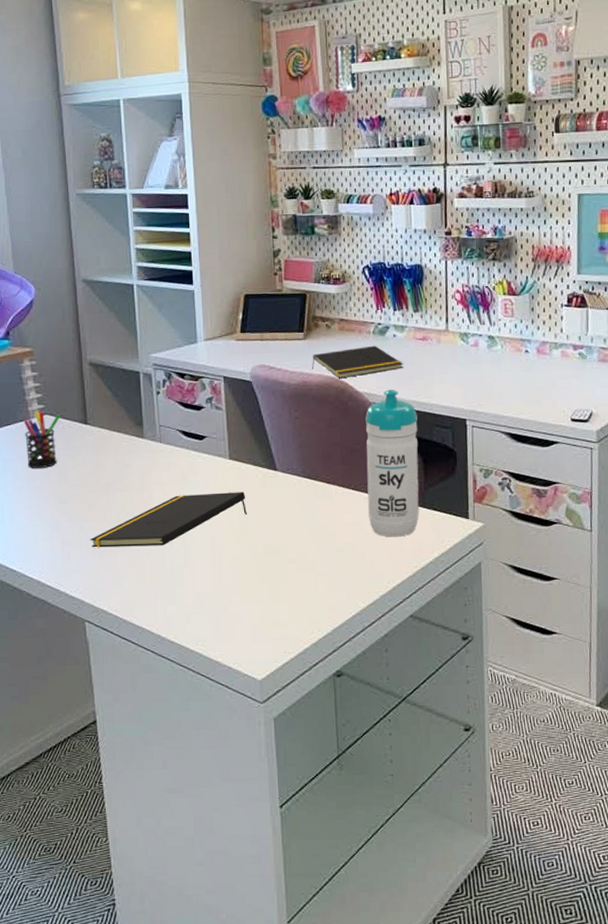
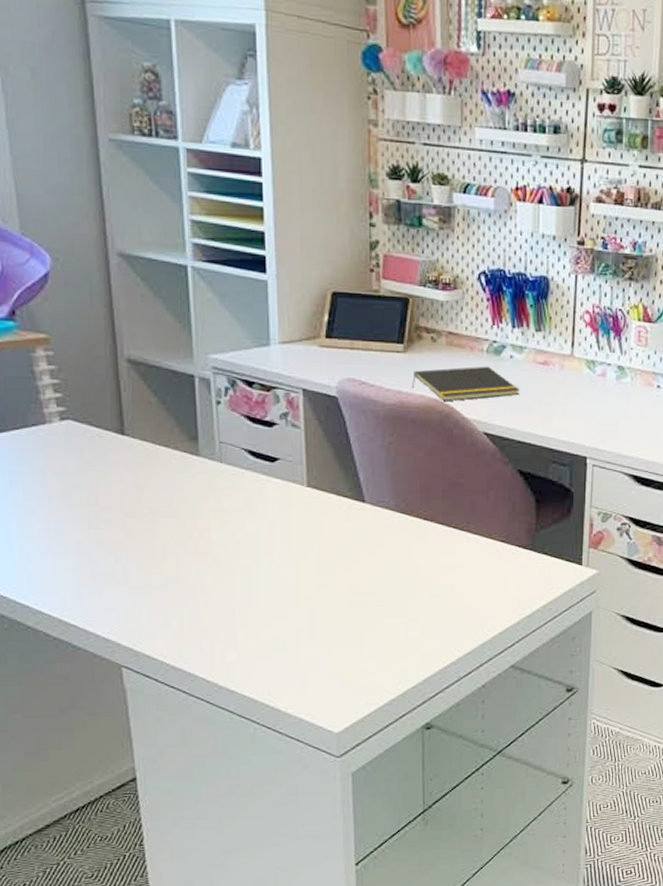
pen holder: present [23,410,60,469] -> none [37,413,88,486]
notepad: present [90,492,247,548] -> none [128,524,327,583]
water bottle: present [366,389,419,537] -> none [471,417,532,582]

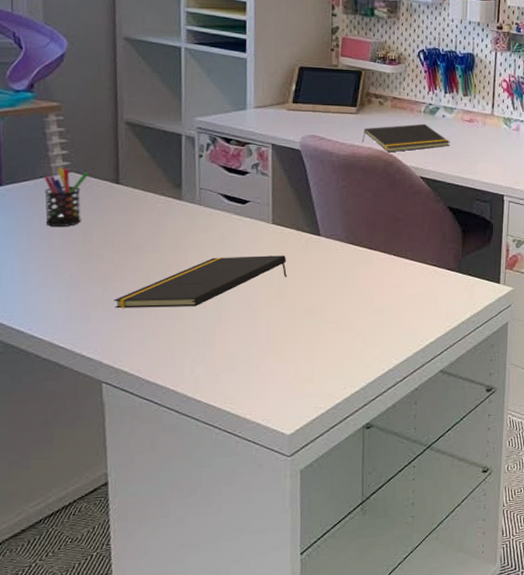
pen holder: none [37,413,88,486] -> present [44,167,88,228]
notepad: none [128,524,327,583] -> present [114,255,287,309]

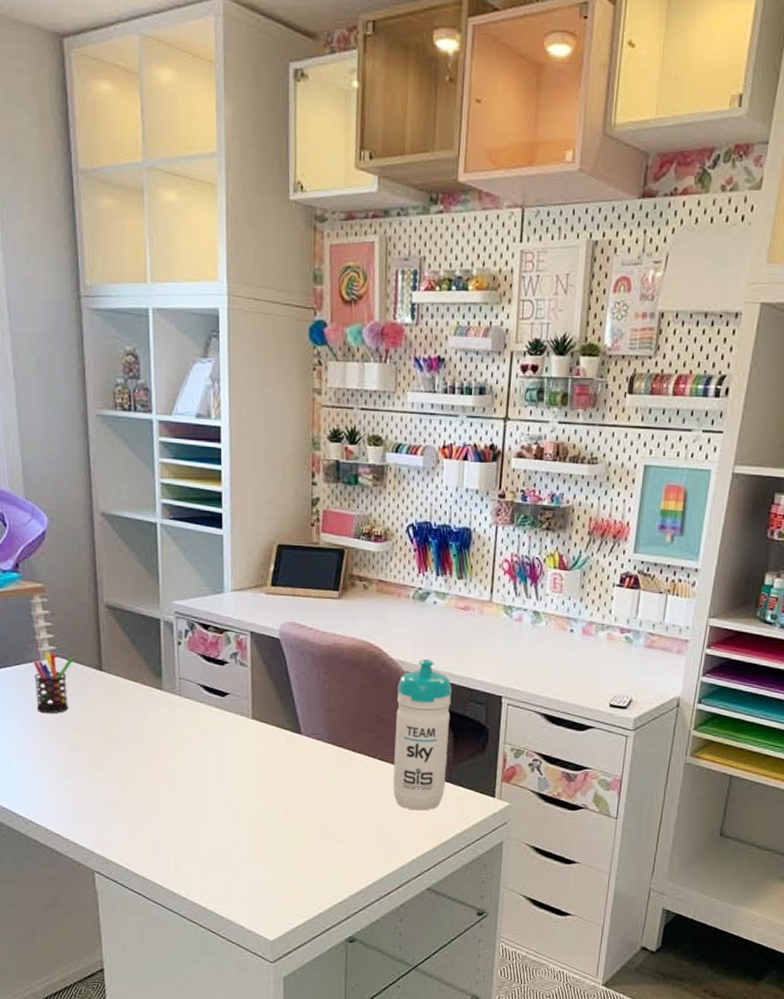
notepad: present [114,255,287,309] -> none [102,752,268,802]
notepad: present [362,123,450,153] -> none [345,611,442,644]
water bottle: none [407,164,460,300] -> present [393,659,452,811]

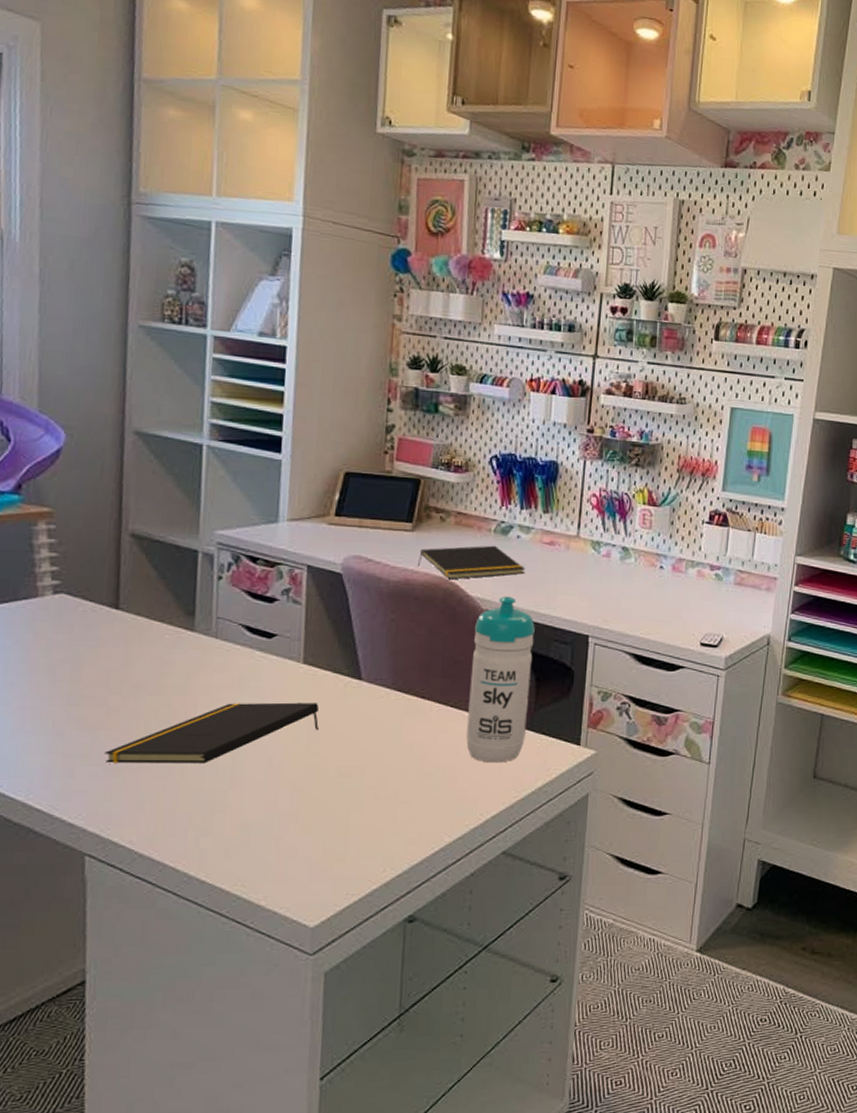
pen holder: present [33,651,73,714] -> none [26,586,82,661]
notepad: none [102,752,268,802] -> present [105,702,320,764]
notepad: none [345,611,442,644] -> present [418,545,525,580]

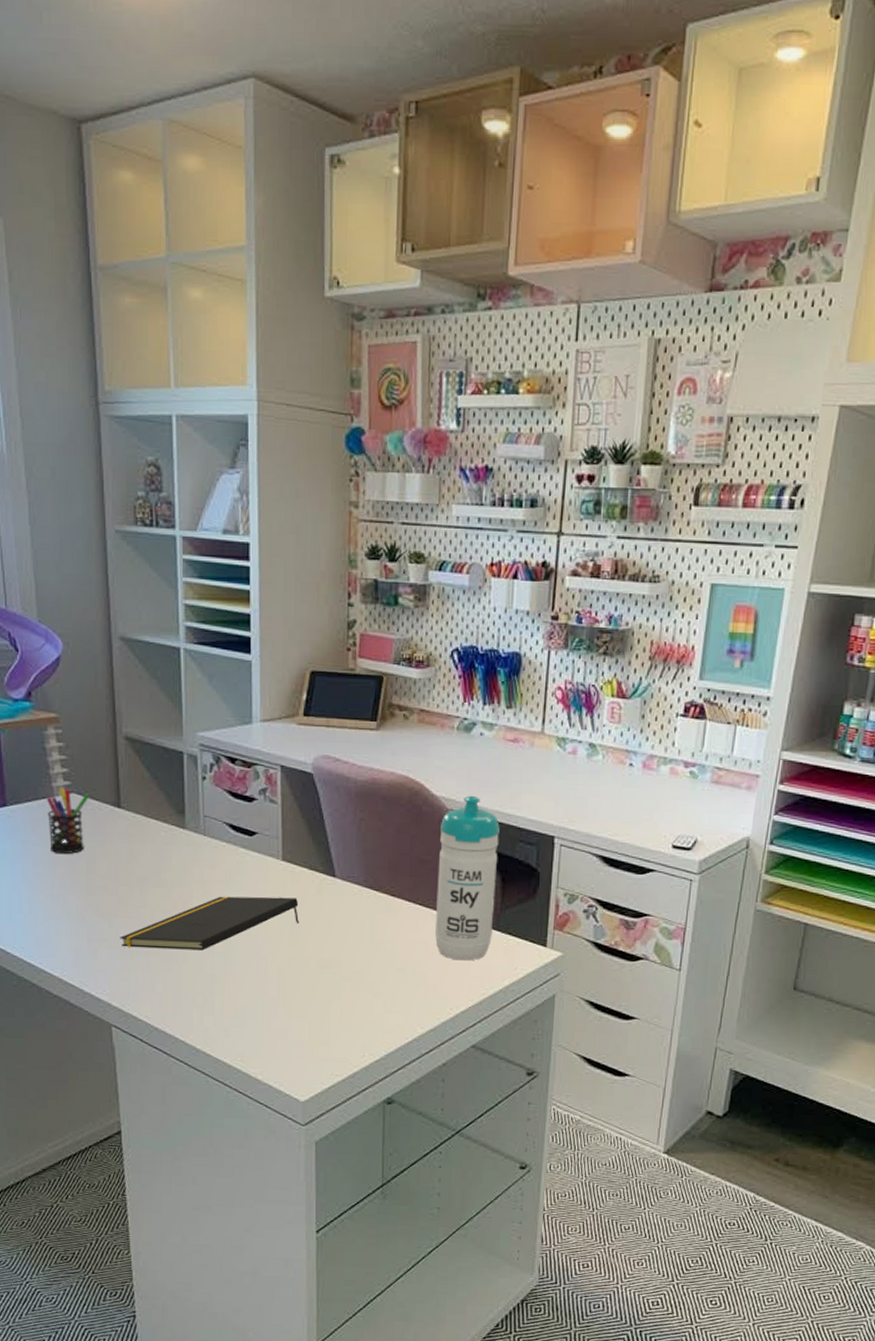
pen holder: none [26,586,82,661] -> present [46,787,89,855]
notepad: present [418,545,525,580] -> none [384,743,489,779]

